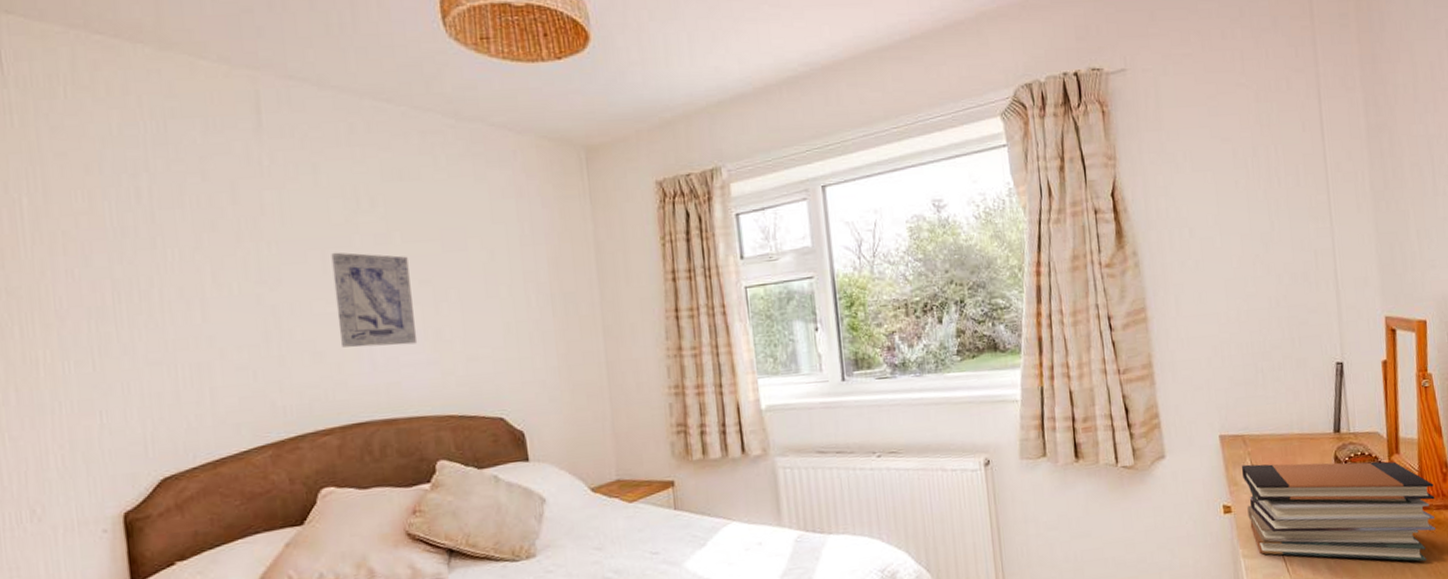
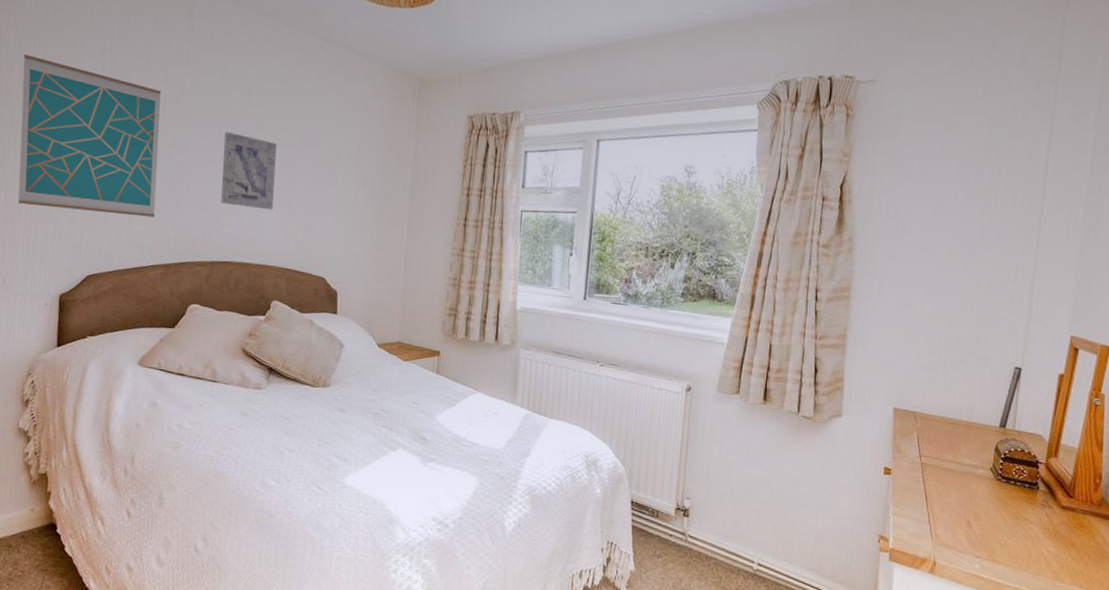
wall art: none [12,194,249,400] -> present [18,54,162,218]
book stack: present [1241,461,1435,562] -> none [905,437,1084,556]

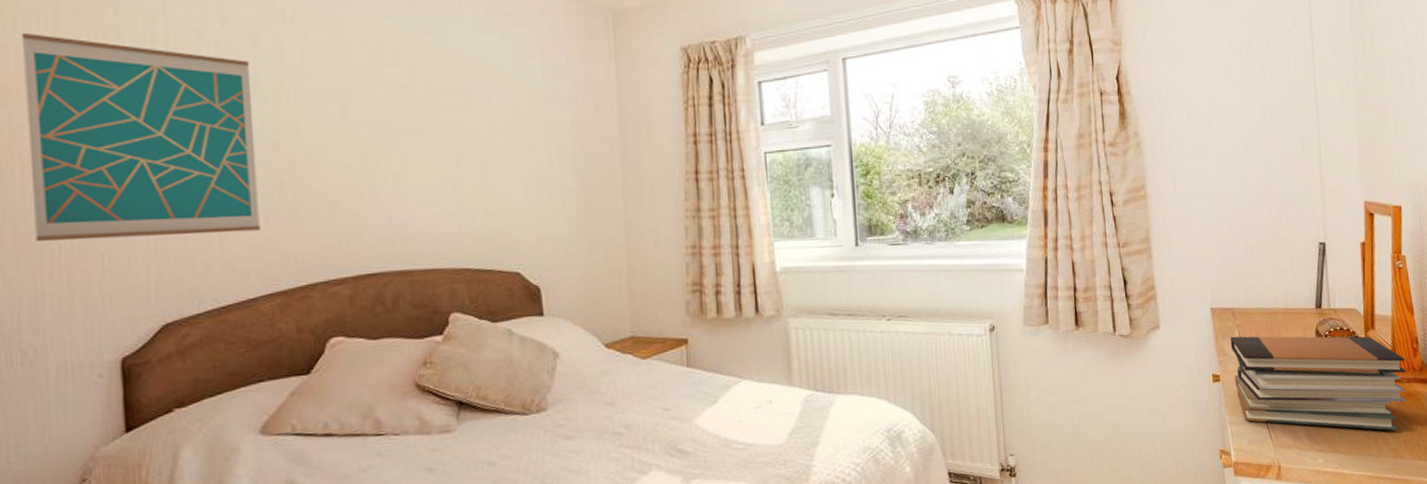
wall art: present [220,131,277,210] -> none [351,103,436,199]
book stack: none [905,437,1084,556] -> present [1230,336,1406,431]

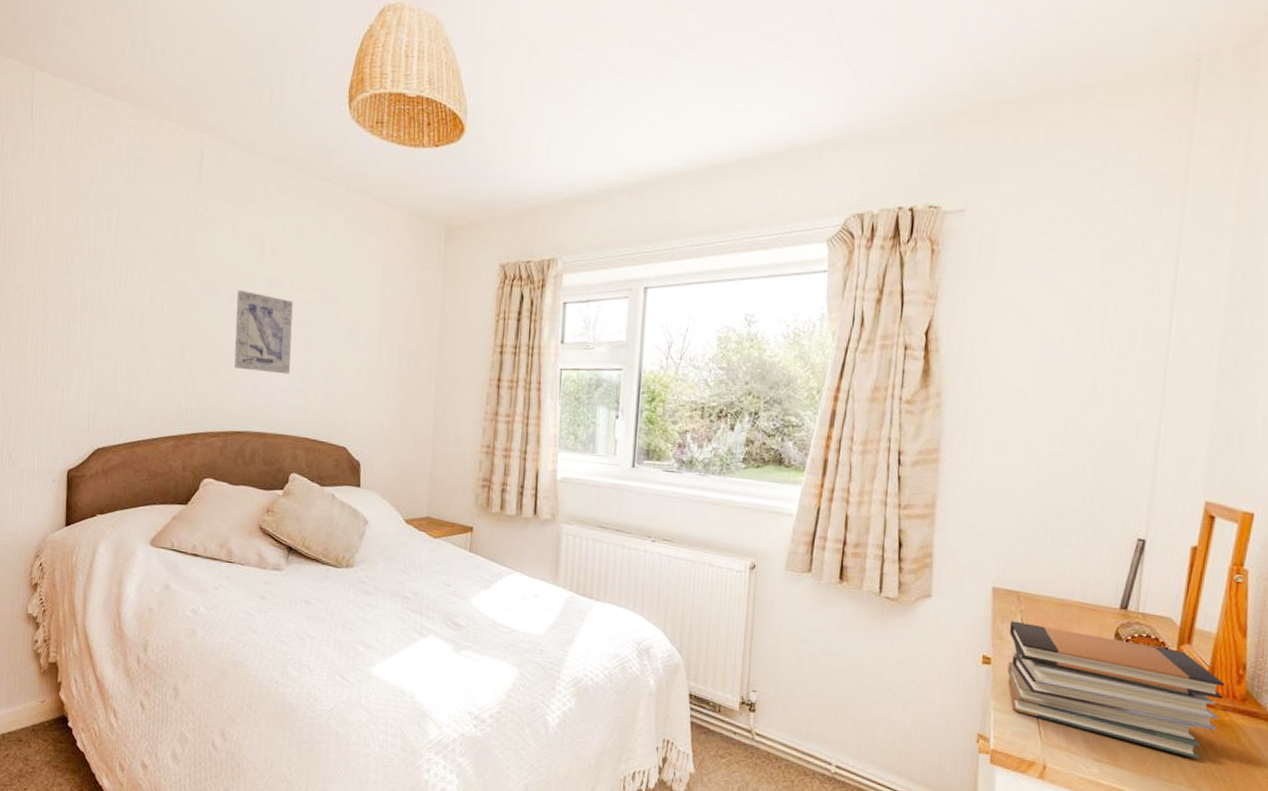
wall art: present [21,32,260,242] -> none [23,212,171,385]
wall art: none [351,103,436,199] -> present [234,289,293,374]

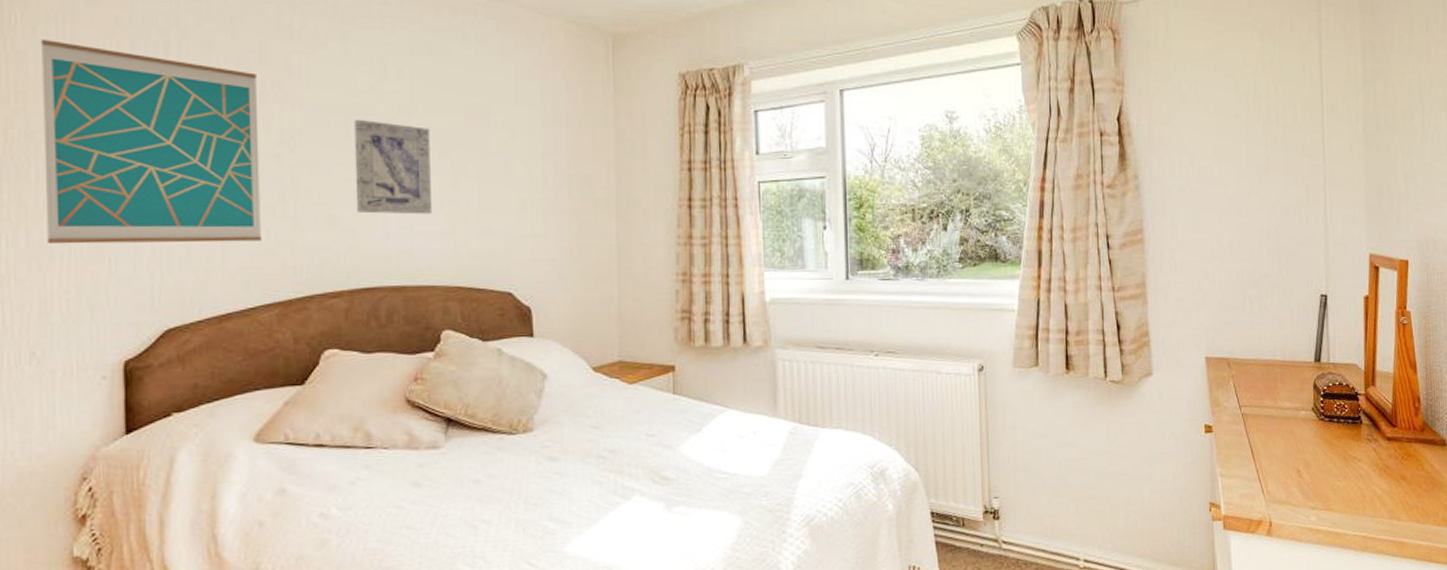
wall art: none [23,212,171,385] -> present [40,39,261,244]
book stack: present [1007,621,1225,760] -> none [1224,387,1406,492]

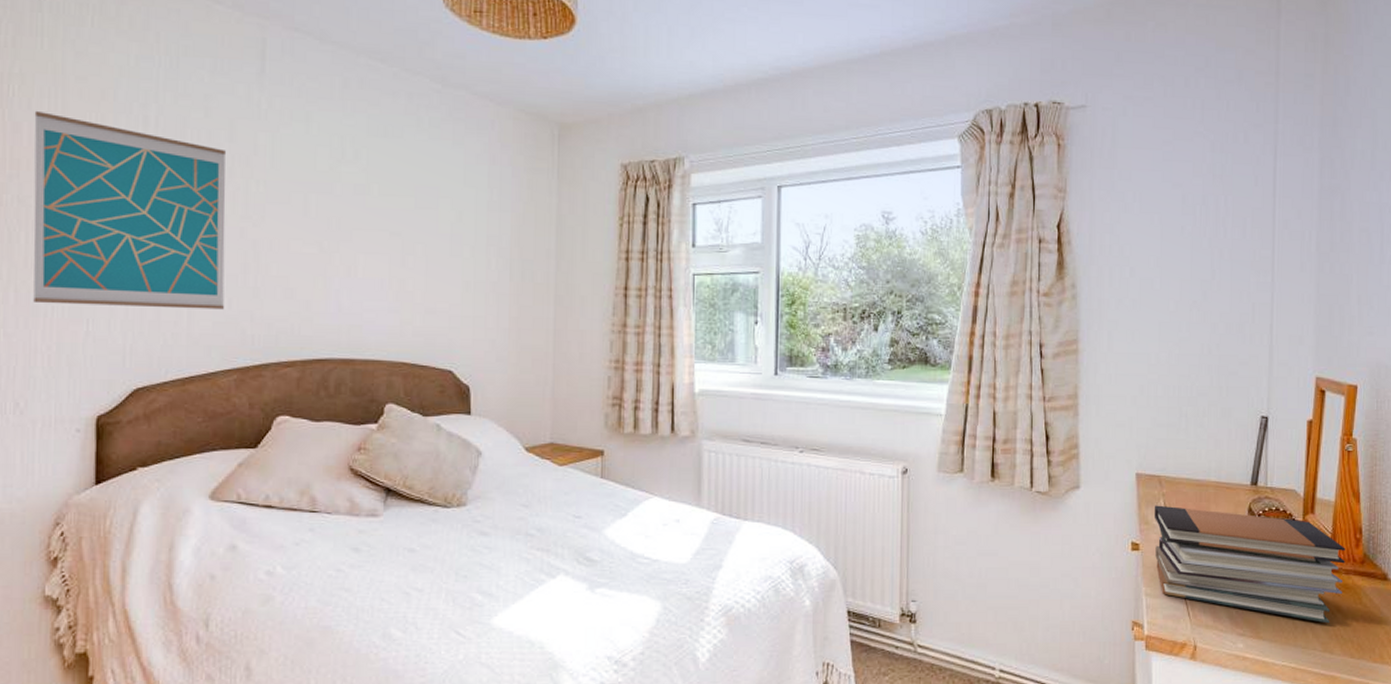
wall art: present [354,119,433,215] -> none [311,197,382,291]
book stack: none [1224,387,1406,492] -> present [1153,505,1345,624]

